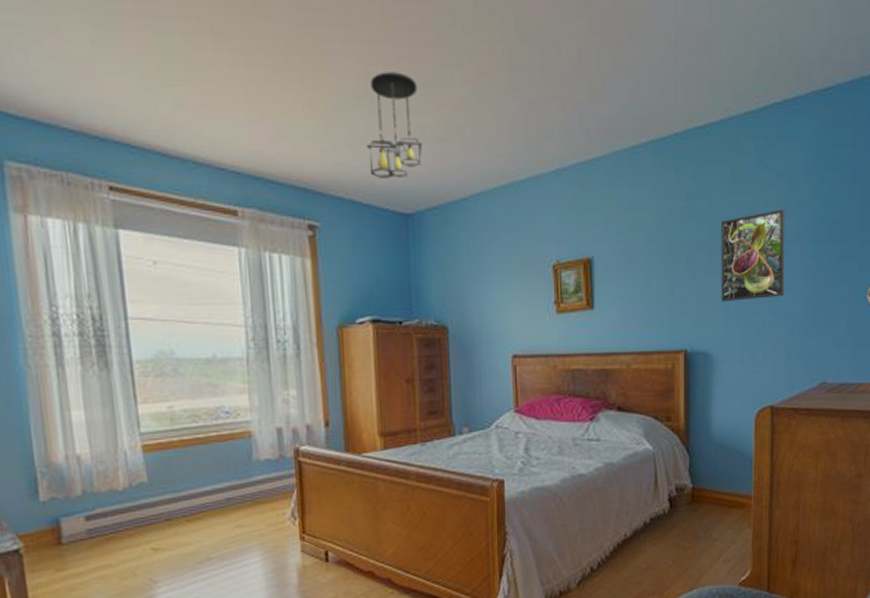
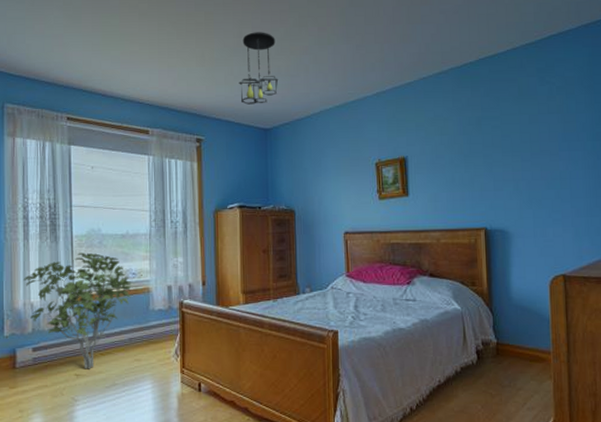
shrub: none [62,384,225,541] -> present [24,252,132,370]
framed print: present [721,209,785,302] -> none [511,115,570,190]

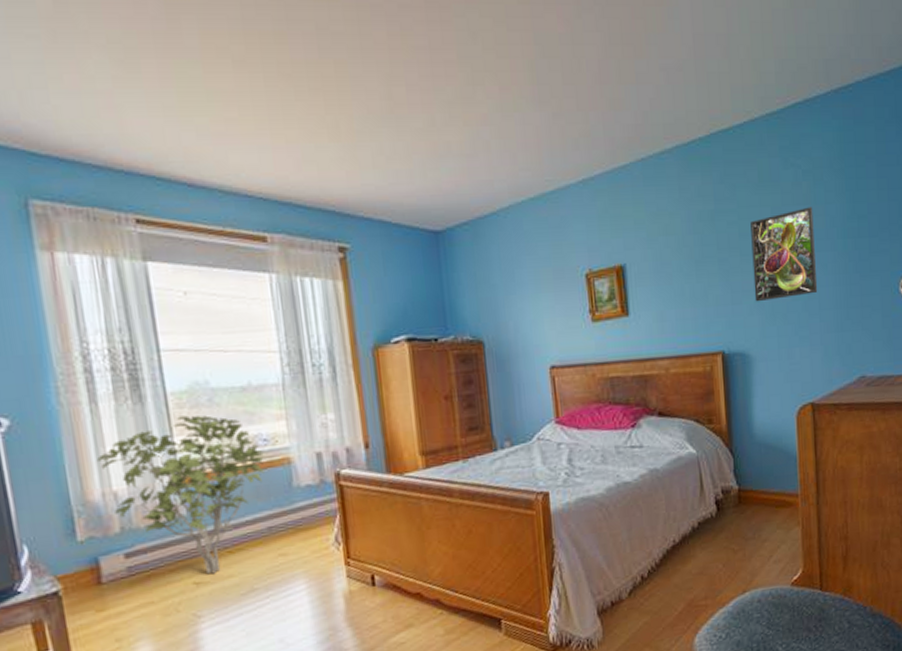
ceiling light fixture: present [239,32,279,105] -> none [393,92,450,197]
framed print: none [511,115,570,190] -> present [750,207,818,302]

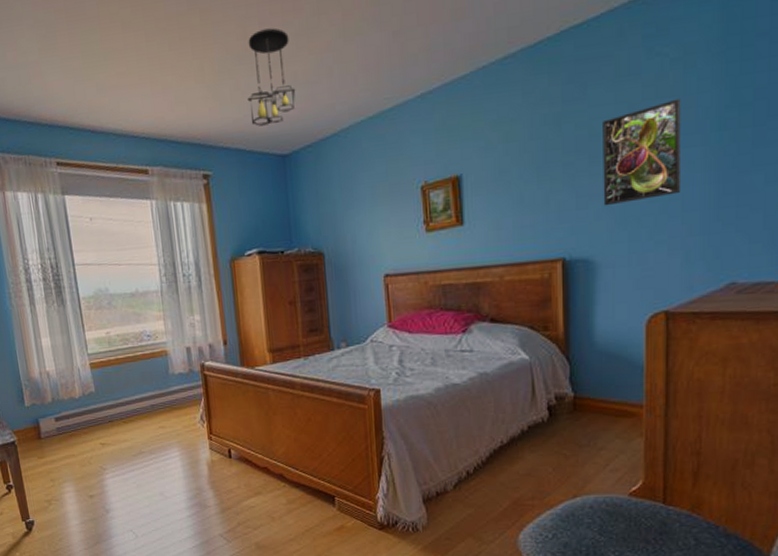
shrub: present [97,415,264,575] -> none [36,315,148,438]
ceiling light fixture: none [393,92,450,197] -> present [247,28,296,127]

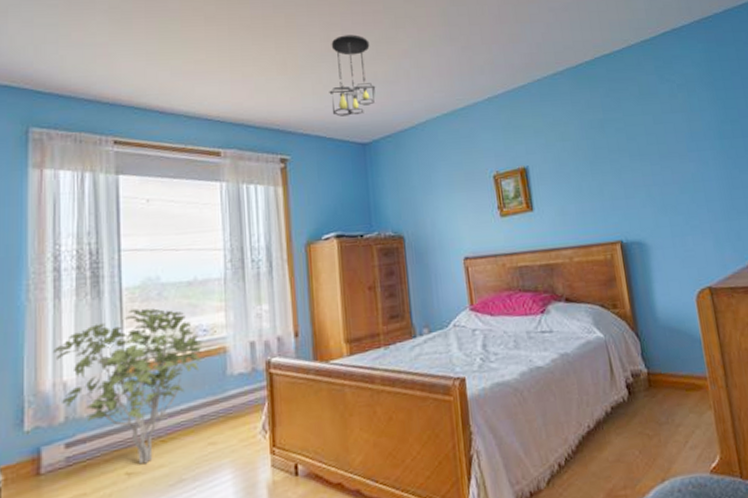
shrub: none [36,315,148,438] -> present [53,308,202,465]
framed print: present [603,98,682,206] -> none [636,114,703,196]

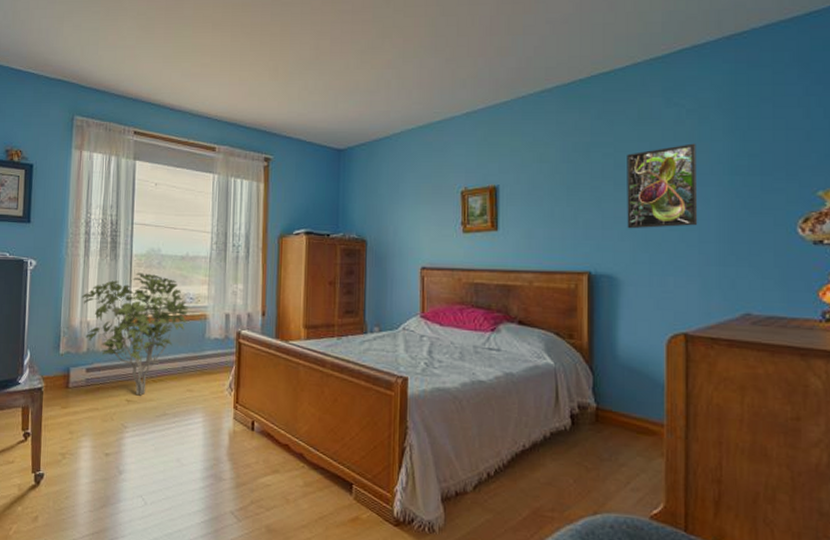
ceiling light fixture: present [329,35,376,117] -> none [313,43,357,122]
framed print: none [636,114,703,196] -> present [627,143,698,229]

